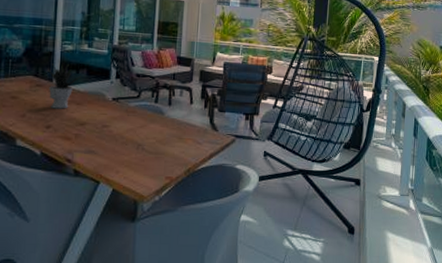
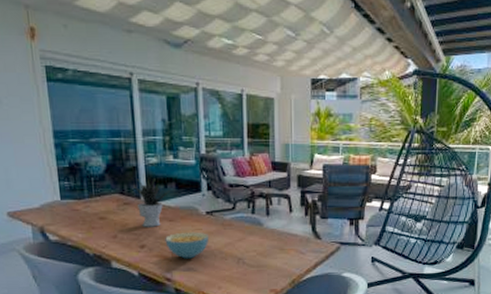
cereal bowl: none [70,115,112,142] -> present [165,232,208,259]

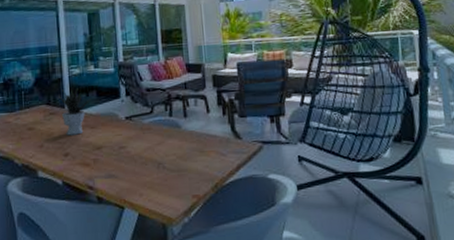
cereal bowl: present [165,232,208,259] -> none [87,137,129,166]

